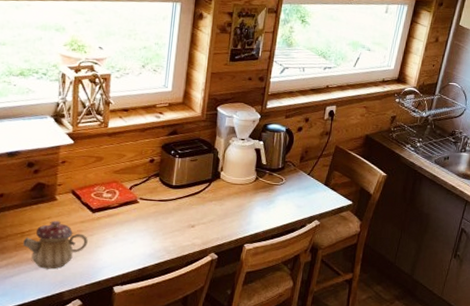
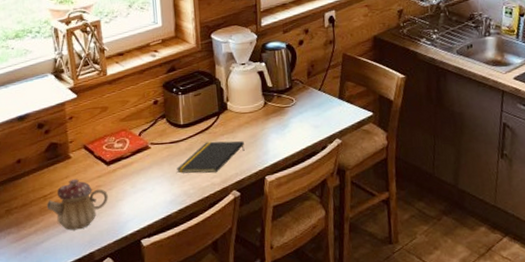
notepad: none [161,205,230,235] -> present [177,141,245,174]

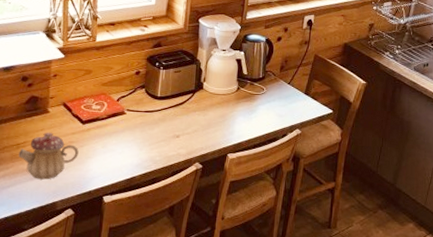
notepad: present [177,141,245,174] -> none [147,115,213,145]

